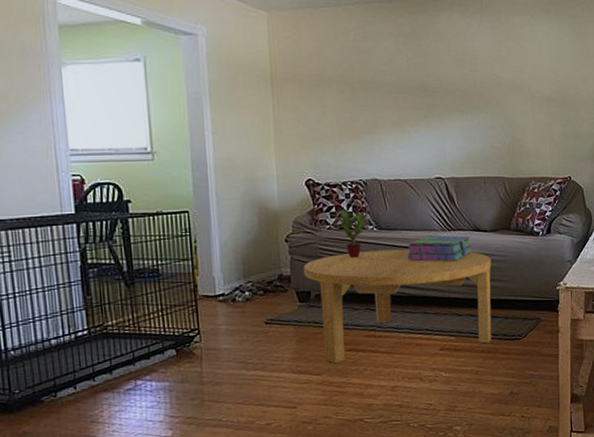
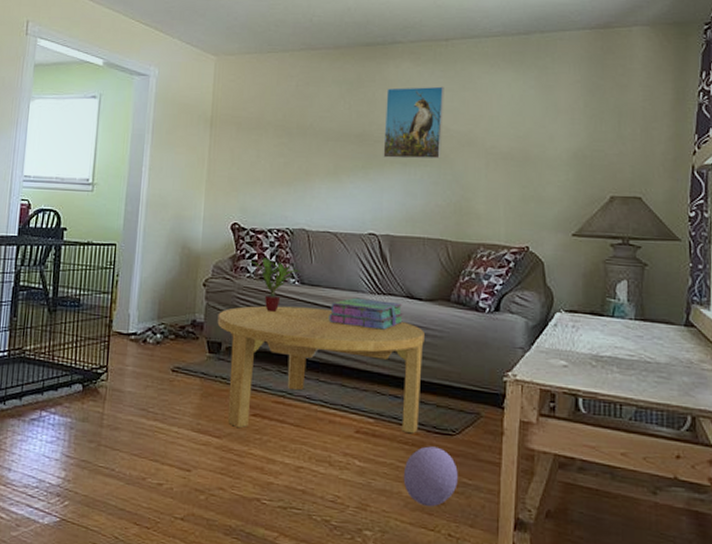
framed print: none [440,37,494,107] -> present [383,86,444,160]
ball: none [482,350,526,399] -> present [403,446,458,507]

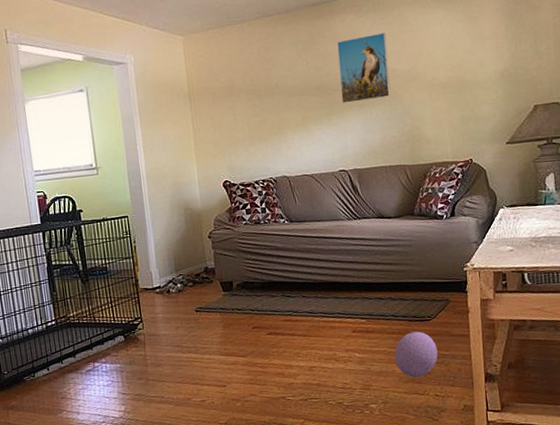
coffee table: present [217,306,425,434] -> none [225,238,402,347]
potted plant: present [247,258,302,313] -> none [242,205,289,250]
stack of books: present [328,297,404,330] -> none [317,223,378,250]

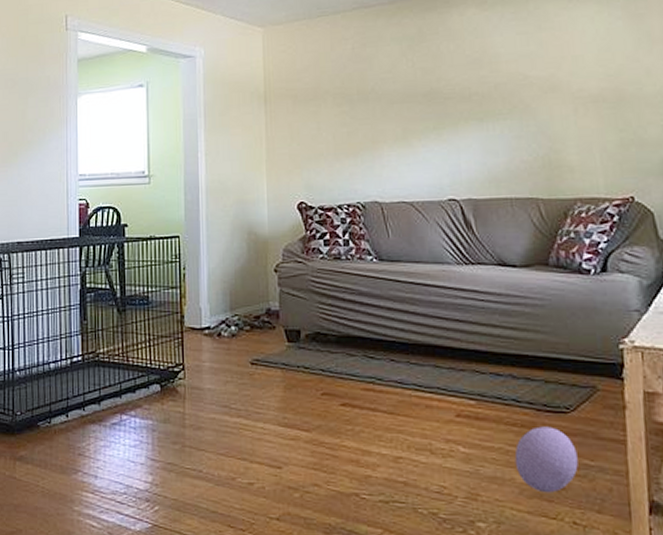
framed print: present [336,32,391,103] -> none [452,29,522,115]

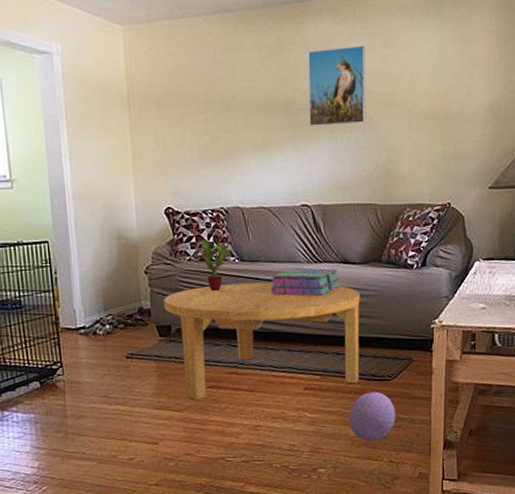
coffee table: none [293,285,526,420] -> present [163,282,360,401]
potted plant: none [319,236,379,294] -> present [186,239,241,292]
stack of books: none [413,270,498,303] -> present [270,268,341,296]
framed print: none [452,29,522,115] -> present [308,45,366,126]

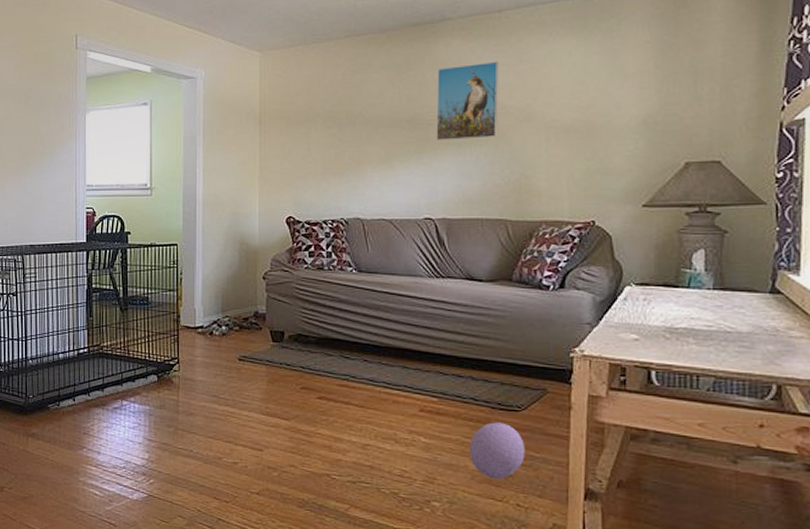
coffee table: present [163,282,360,401] -> none [279,294,486,411]
potted plant: present [186,239,241,292] -> none [304,249,359,301]
stack of books: present [270,268,341,296] -> none [388,282,465,312]

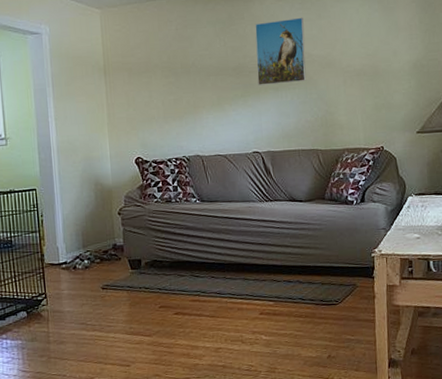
ball: present [469,422,525,479] -> none [301,315,343,362]

